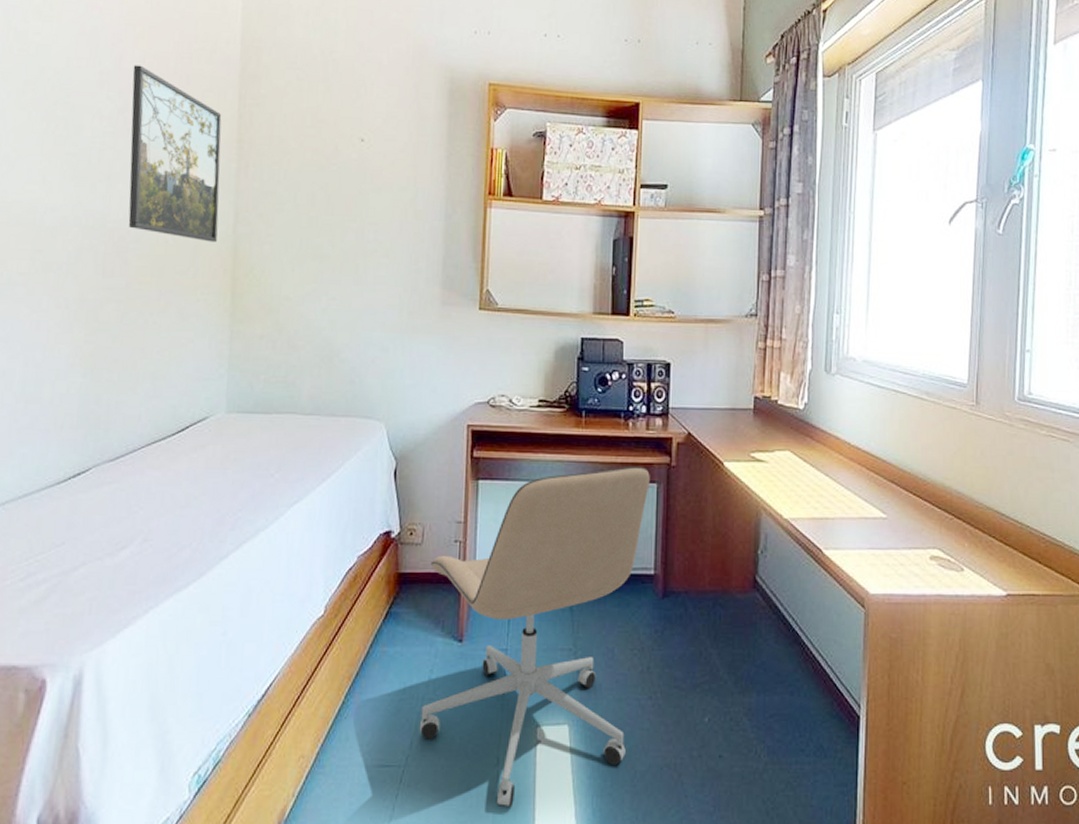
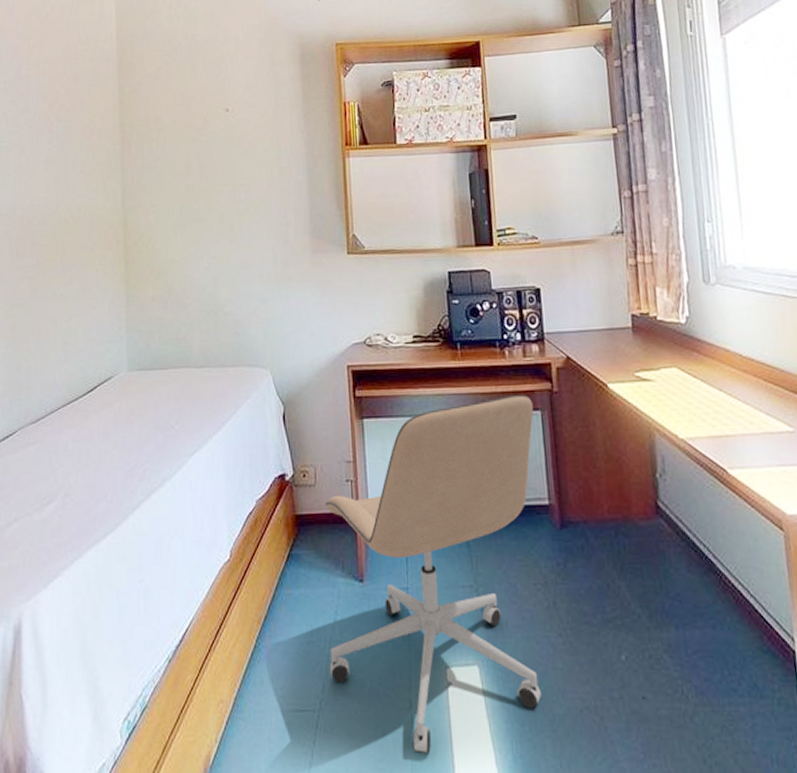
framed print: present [128,65,222,243] -> none [30,71,109,218]

